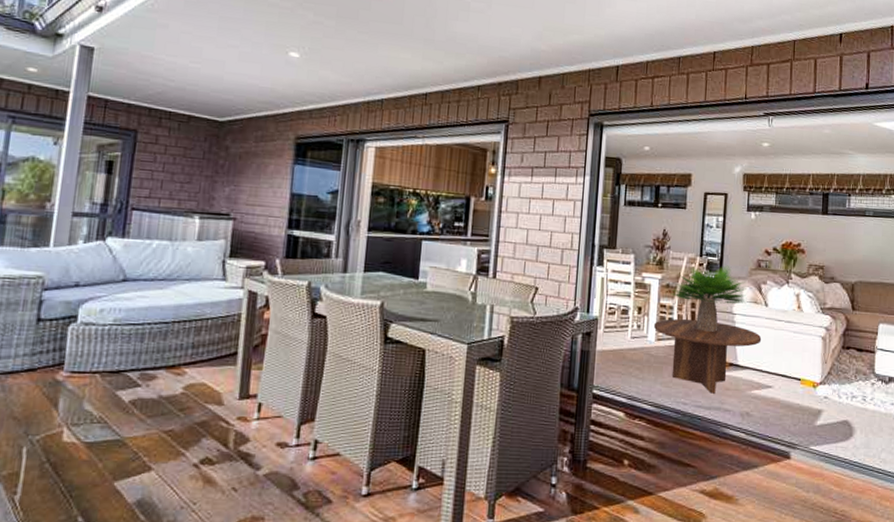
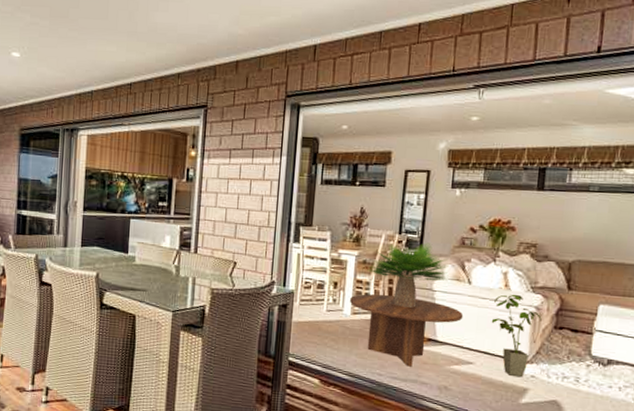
house plant: none [787,315,831,399] -> present [491,294,542,378]

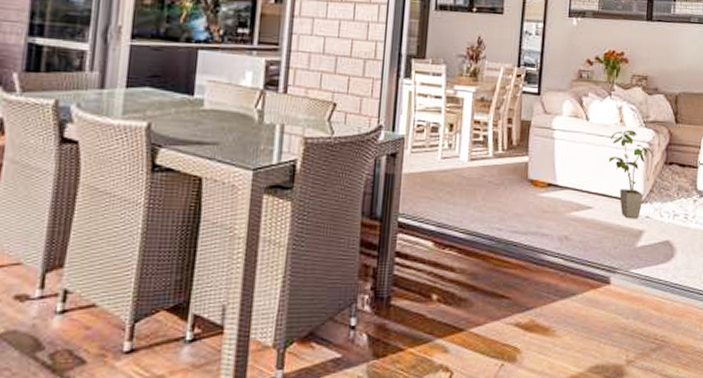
coffee table: present [350,294,464,367] -> none [467,135,582,217]
potted plant: present [367,242,448,308] -> none [485,76,567,150]

